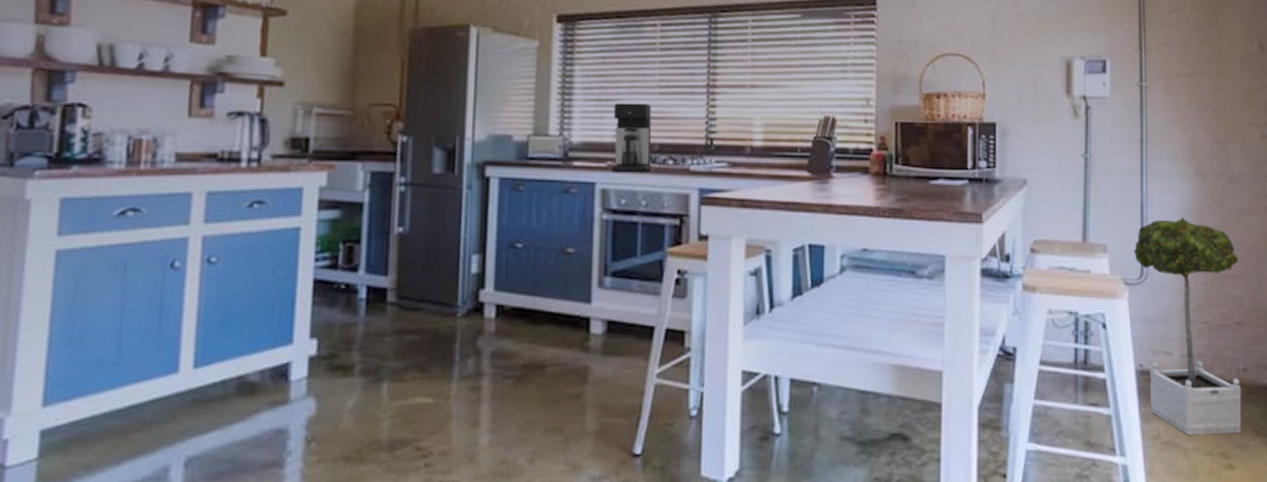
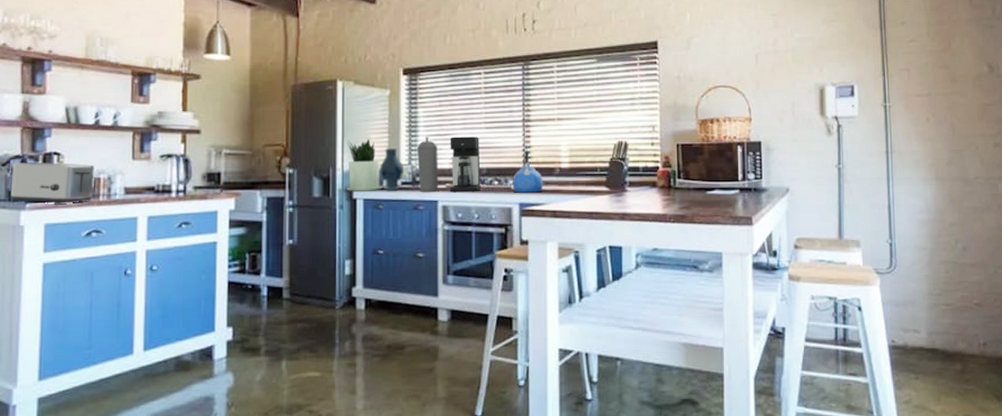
toaster: none [12,115,135,173] -> present [10,162,94,205]
planter: none [477,101,526,168] -> present [346,138,383,192]
vase: none [520,113,554,170] -> present [379,147,404,192]
canister: none [571,102,598,172] -> present [417,137,438,193]
kettle: none [691,124,730,177] -> present [513,151,544,194]
potted tree: present [1133,217,1242,435] -> none [883,215,984,400]

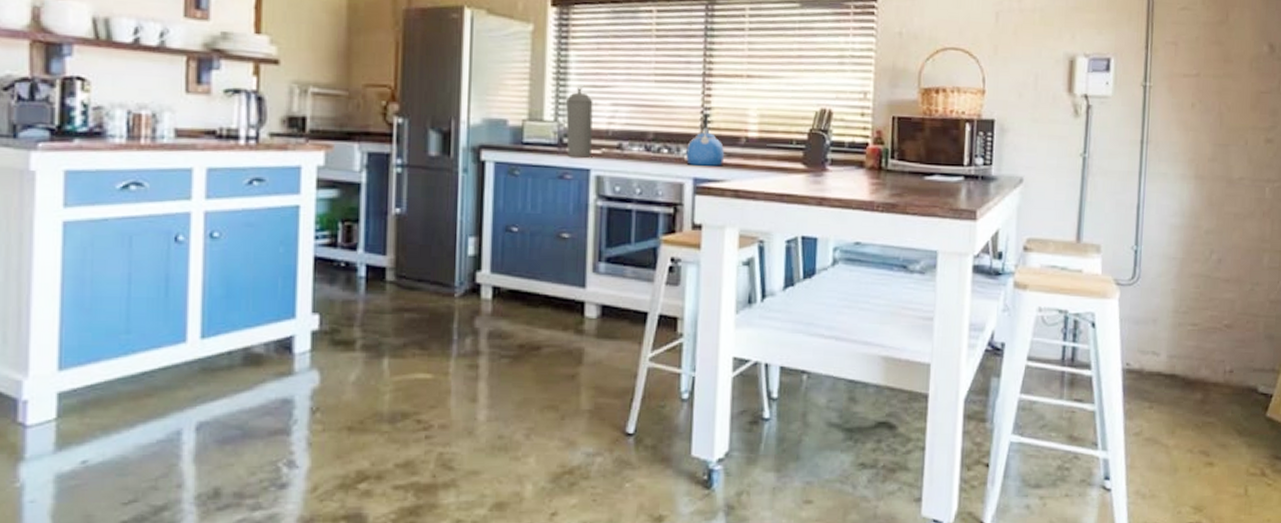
toaster: present [10,162,94,205] -> none [15,87,133,146]
planter: present [346,138,383,192] -> none [472,85,521,153]
vase: present [379,147,404,192] -> none [516,98,549,155]
coffee maker: present [450,136,481,193] -> none [606,89,647,161]

